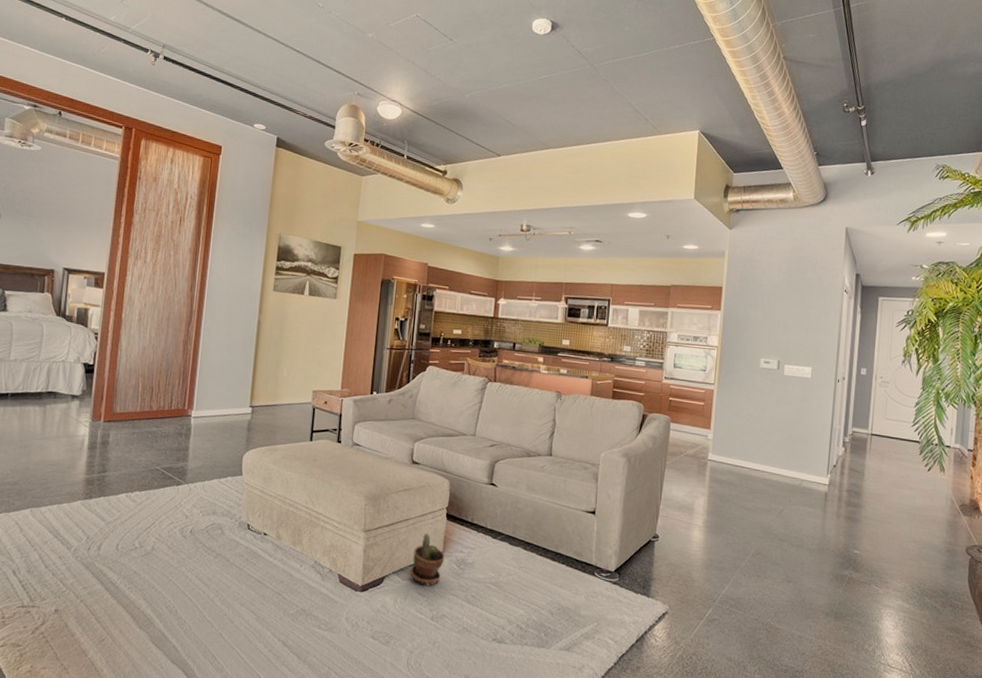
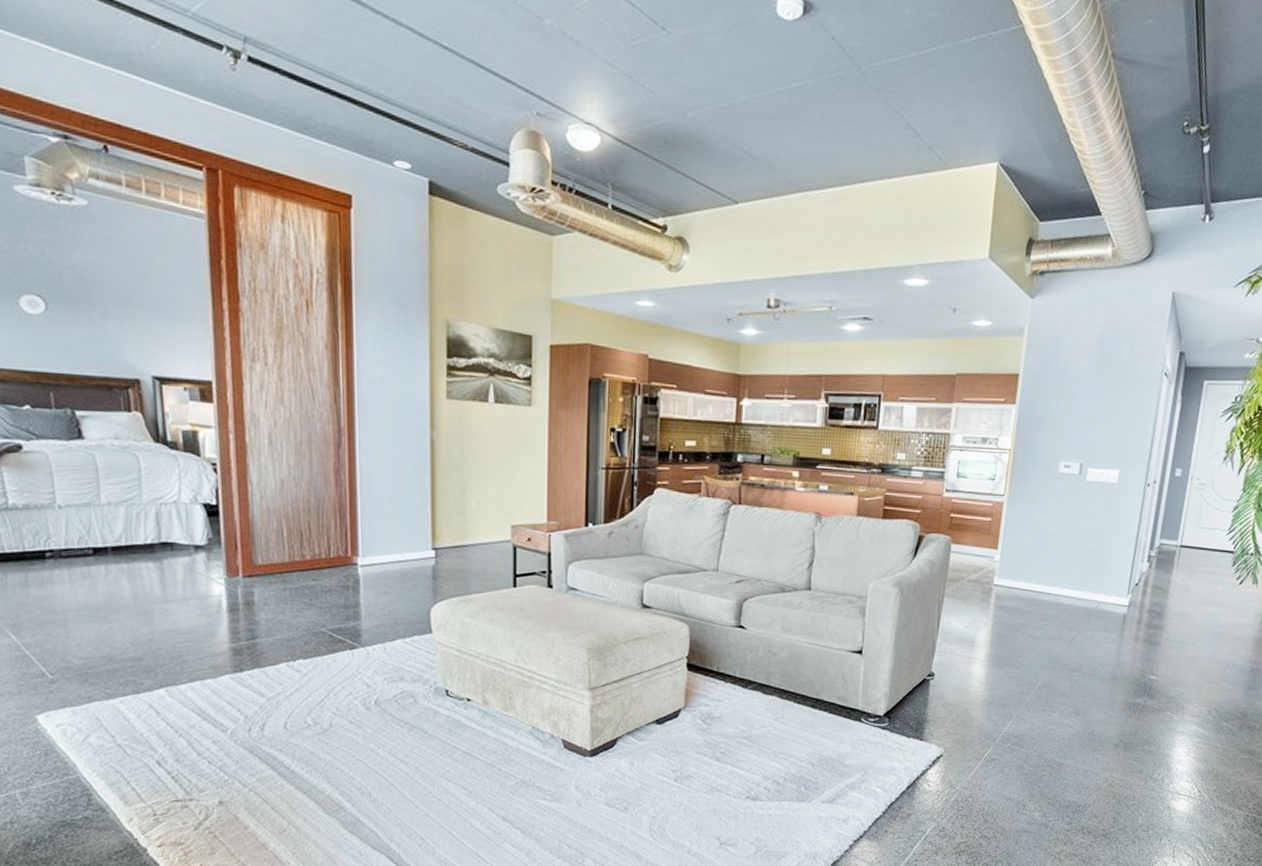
potted plant: present [409,533,445,586] -> none [646,687,688,745]

